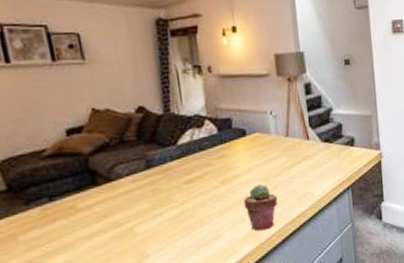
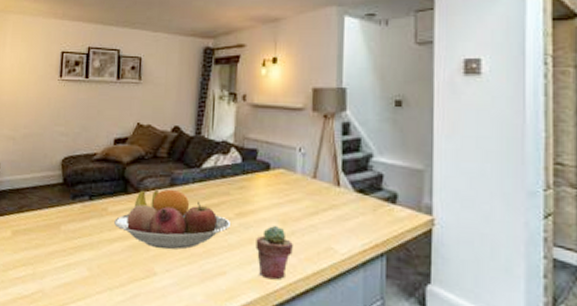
fruit bowl: none [88,171,218,232] -> present [114,188,232,250]

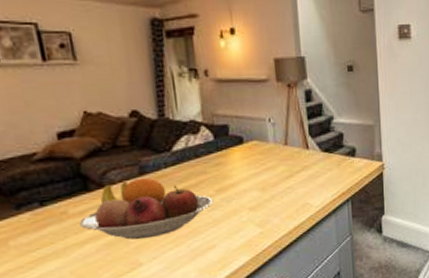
potted succulent: present [256,226,293,280] -> none [239,194,275,242]

